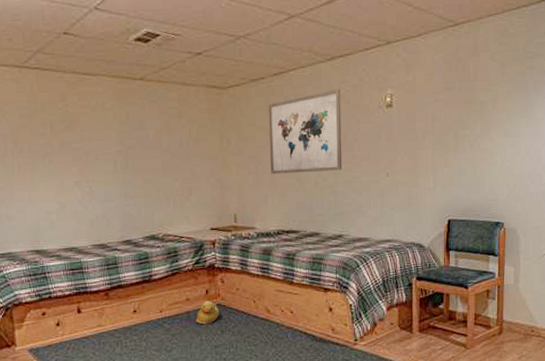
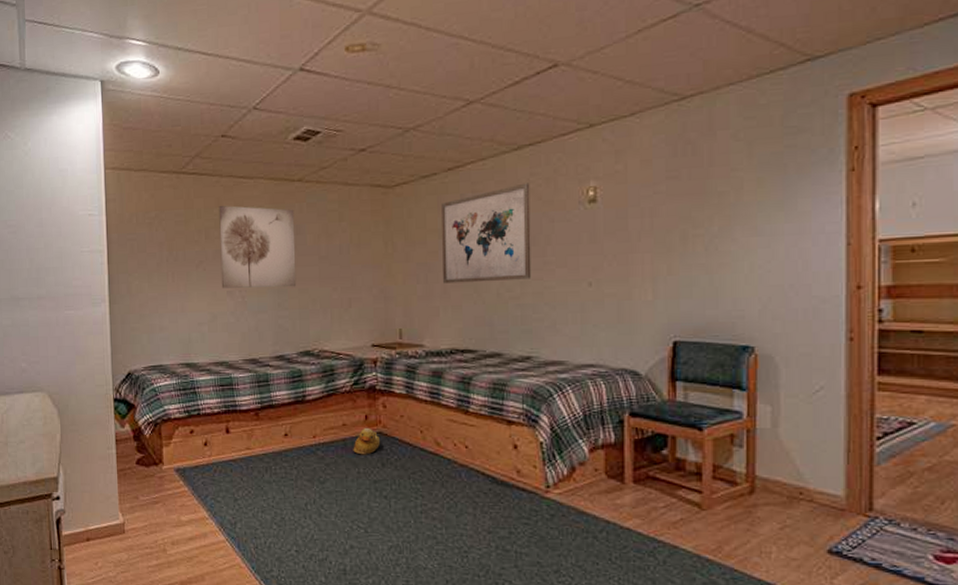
wall art: none [63,101,141,179] -> present [219,205,297,288]

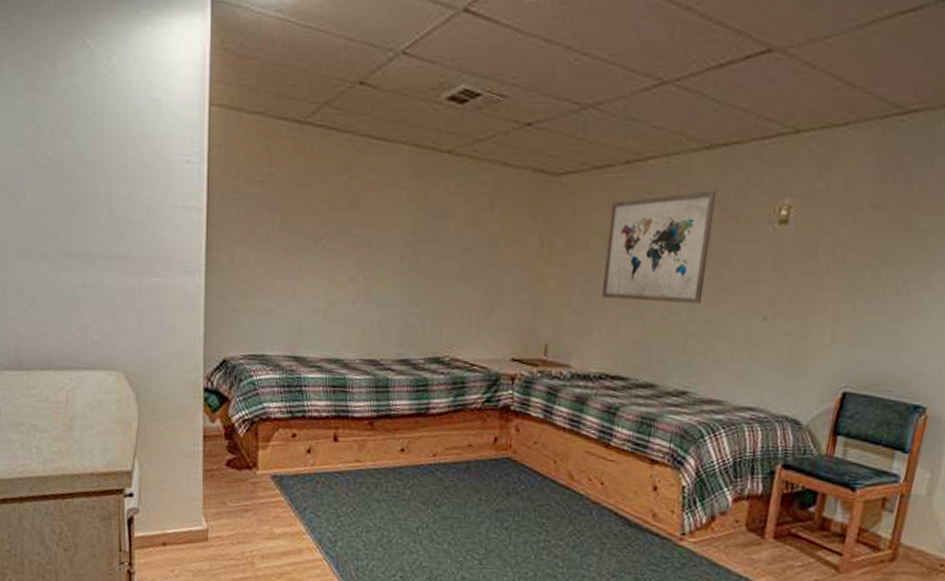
wall art: present [219,205,297,288] -> none [343,171,439,281]
rubber duck: present [353,427,381,455] -> none [476,450,509,482]

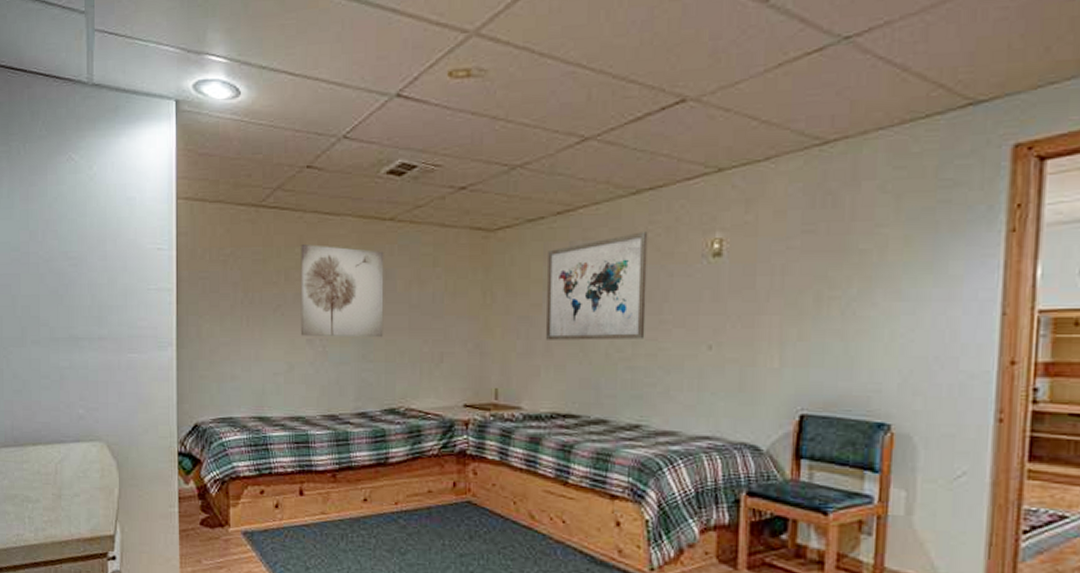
wall art: none [343,171,439,281] -> present [300,245,384,338]

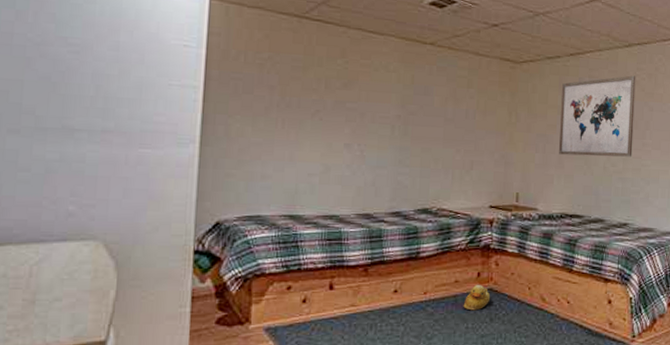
wall art: present [300,245,384,338] -> none [338,57,424,146]
rubber duck: none [438,495,469,526] -> present [463,284,491,311]

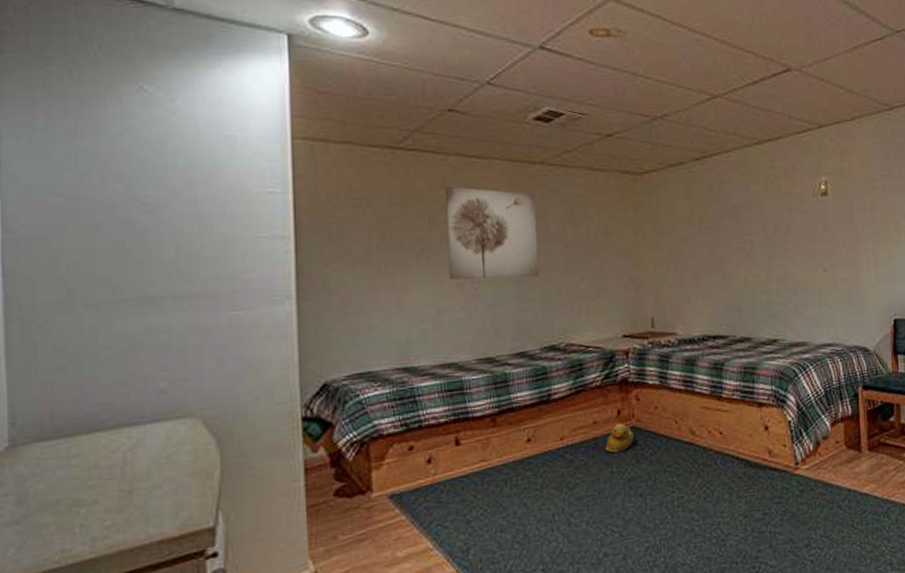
wall art: none [338,57,424,146] -> present [445,187,539,280]
wall art: present [559,75,636,157] -> none [690,175,775,271]

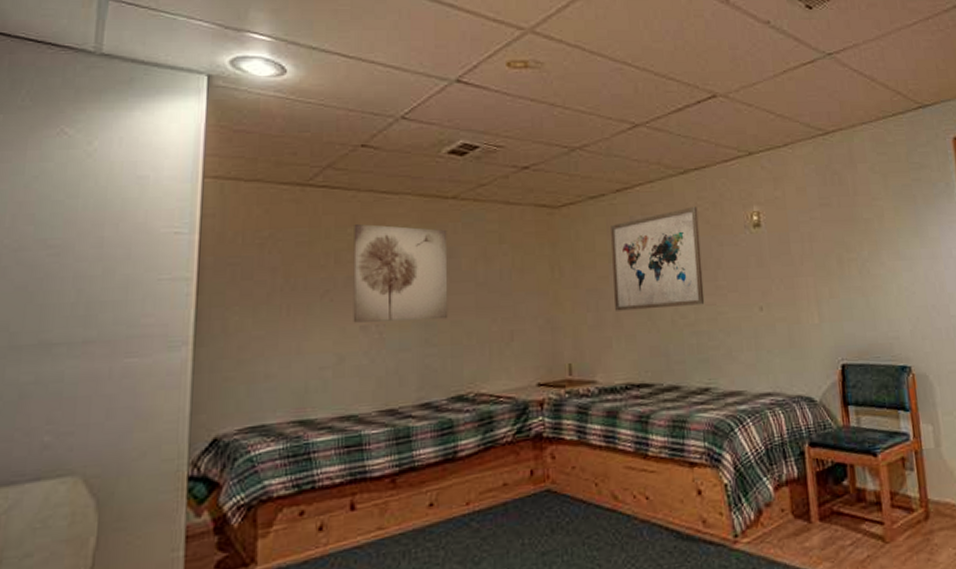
rubber duck: present [605,423,635,454] -> none [515,485,549,522]
wall art: none [690,175,775,271] -> present [611,206,705,311]

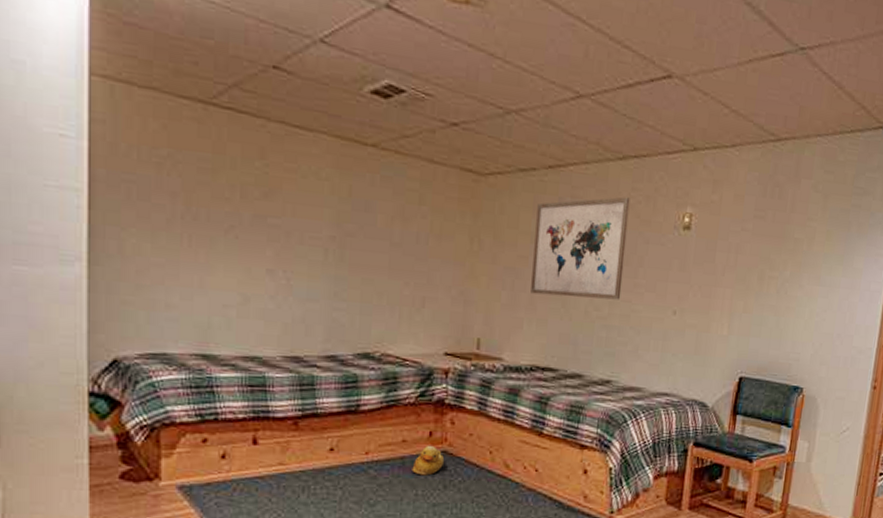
wall art: present [353,224,448,323] -> none [259,158,364,275]
rubber duck: none [515,485,549,522] -> present [412,445,445,476]

